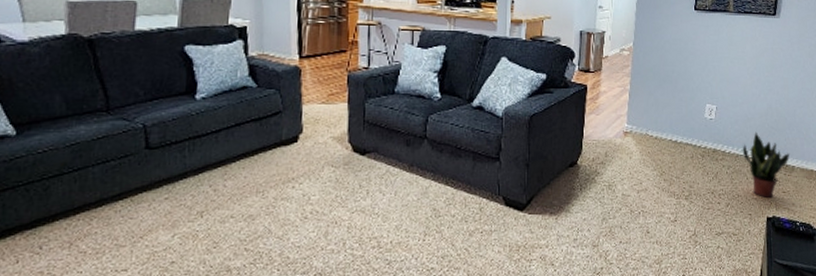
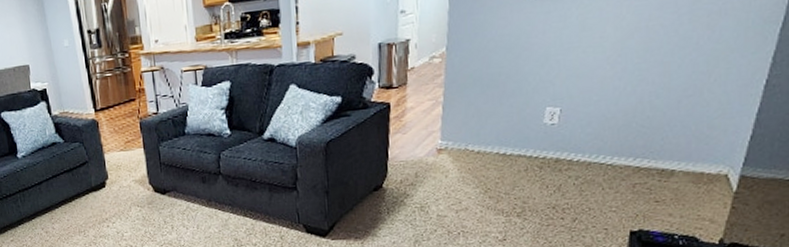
potted plant: present [742,131,790,198] -> none [596,133,669,209]

